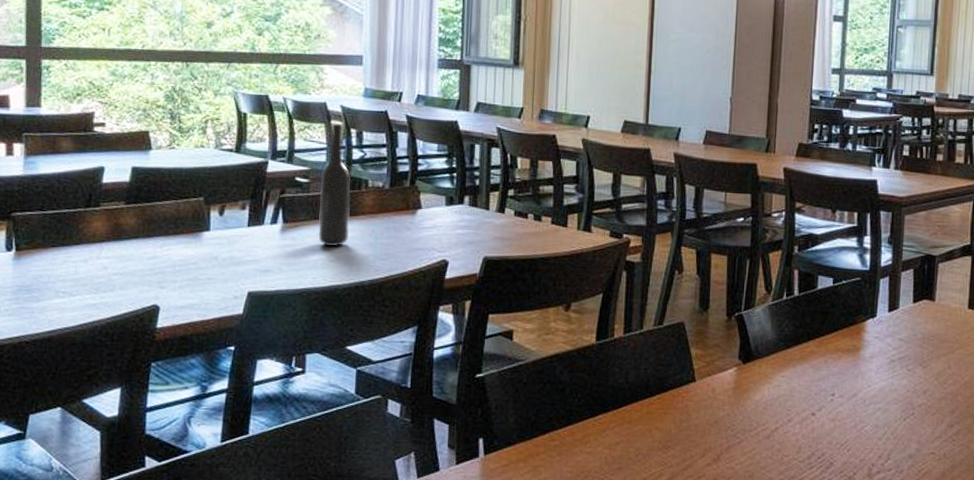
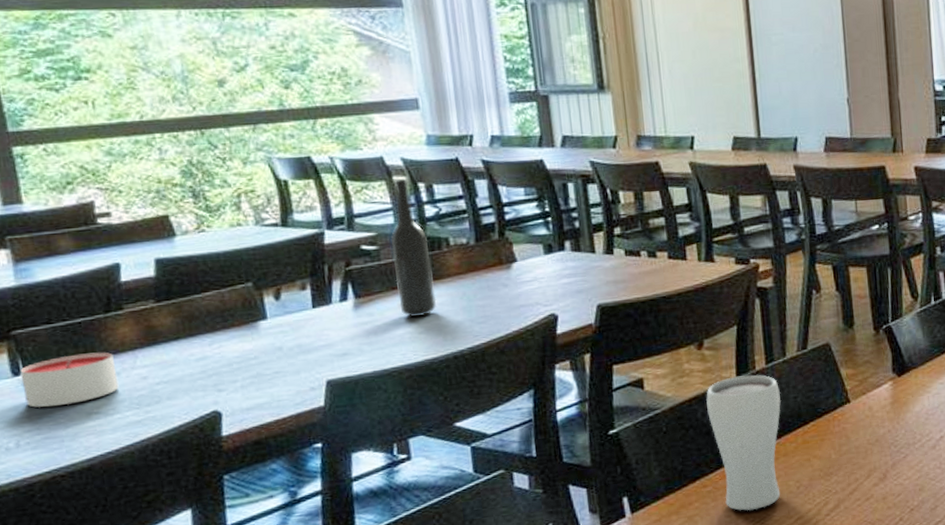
candle: none [12,239,85,282] -> present [20,352,119,408]
drinking glass: none [565,341,633,471] -> present [706,374,781,511]

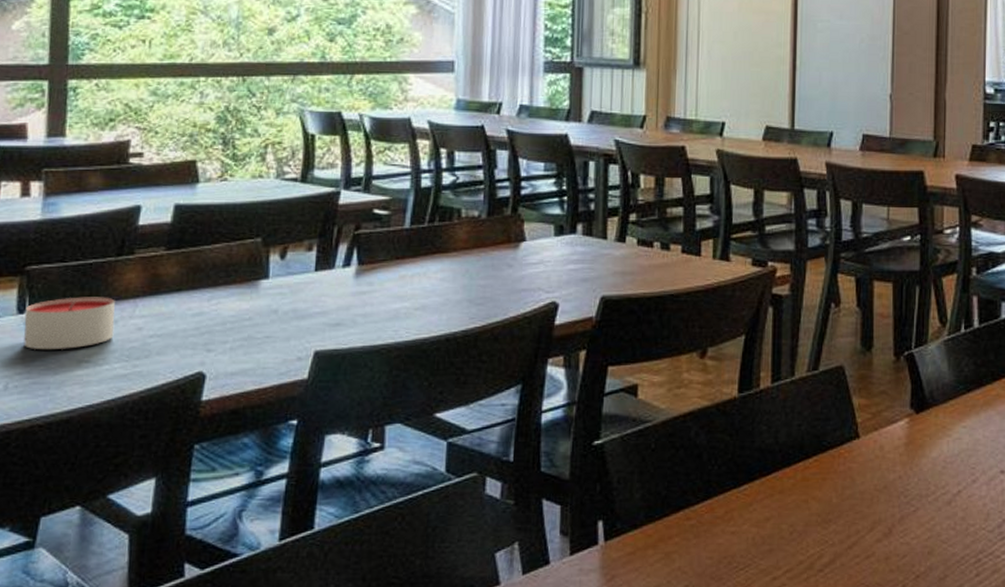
bottle: present [391,178,437,317] -> none [401,142,441,290]
drinking glass: present [706,374,781,511] -> none [702,393,783,555]

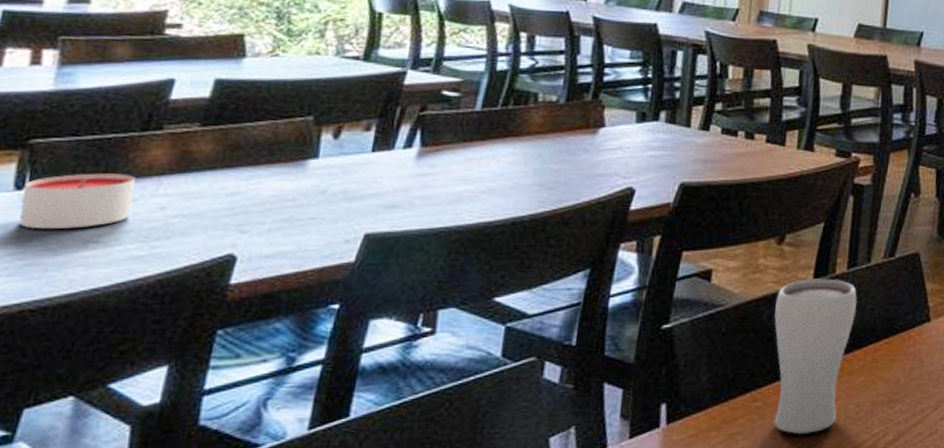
drinking glass: none [702,393,783,555] -> present [774,279,857,435]

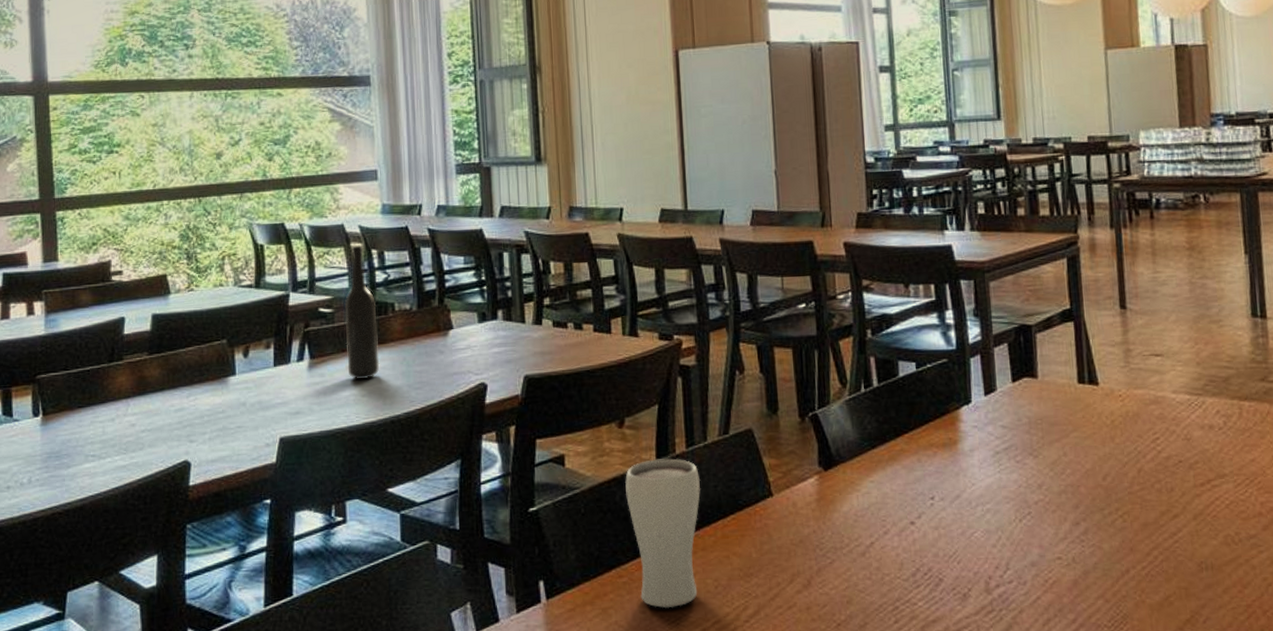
candle: present [19,173,136,229] -> none [39,398,112,447]
bottle: none [467,25,516,174] -> present [345,245,380,379]

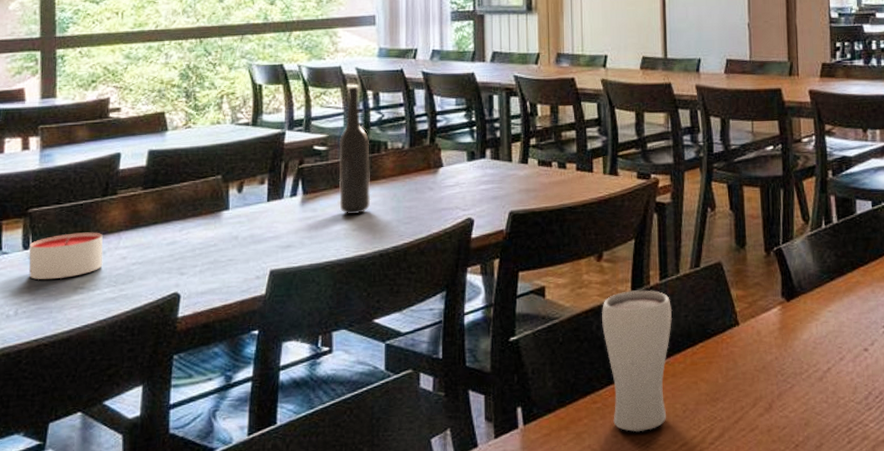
candle: none [39,398,112,447] -> present [29,232,103,279]

